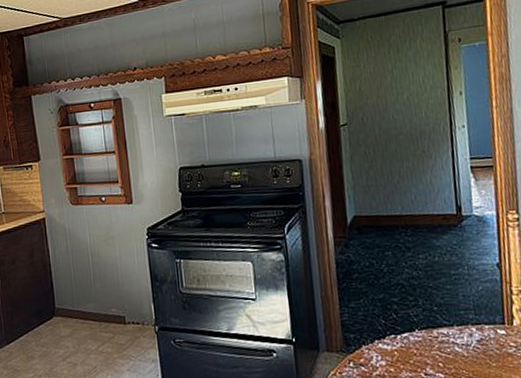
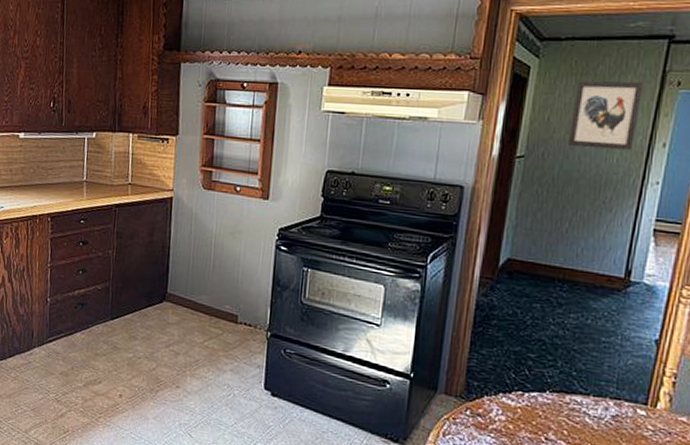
wall art: none [376,44,436,108] -> present [567,80,644,151]

